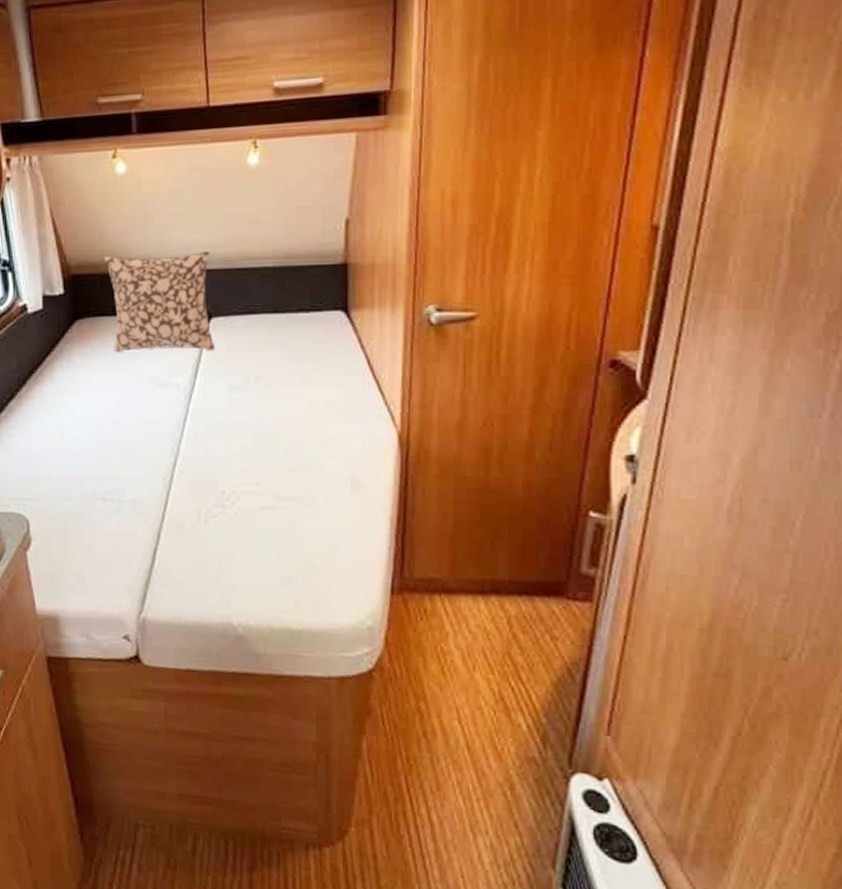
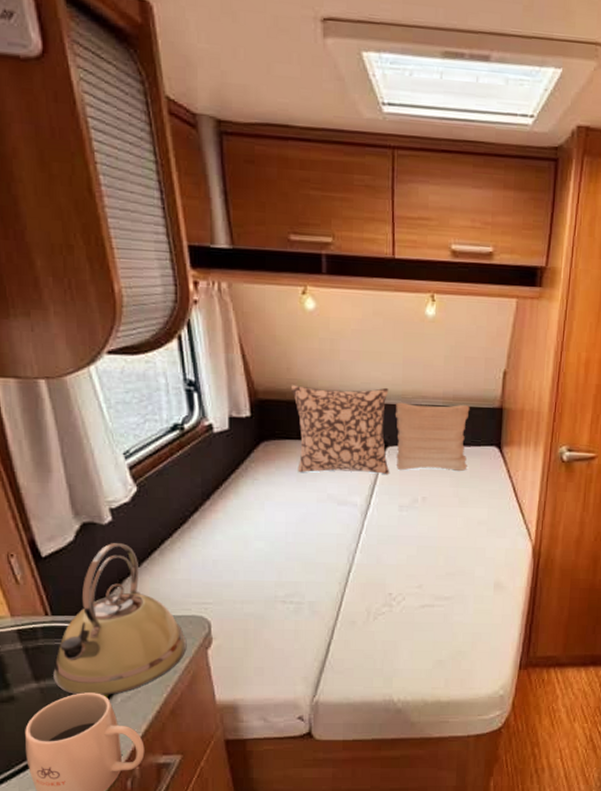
pillow: none [218,264,308,345] -> present [394,402,470,472]

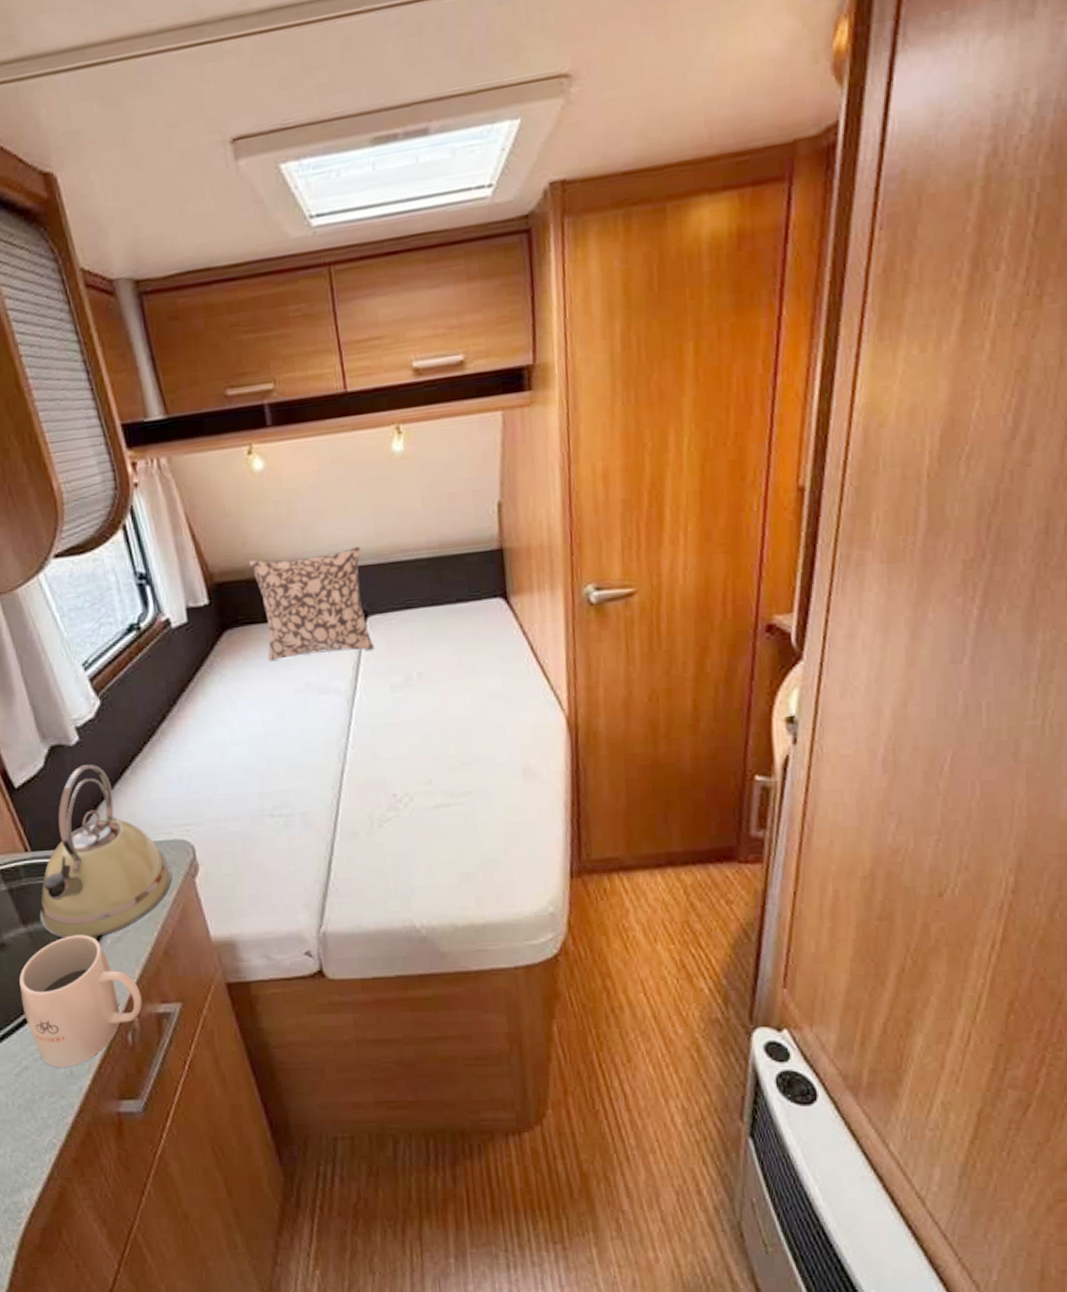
pillow: present [394,402,470,472] -> none [371,552,469,644]

